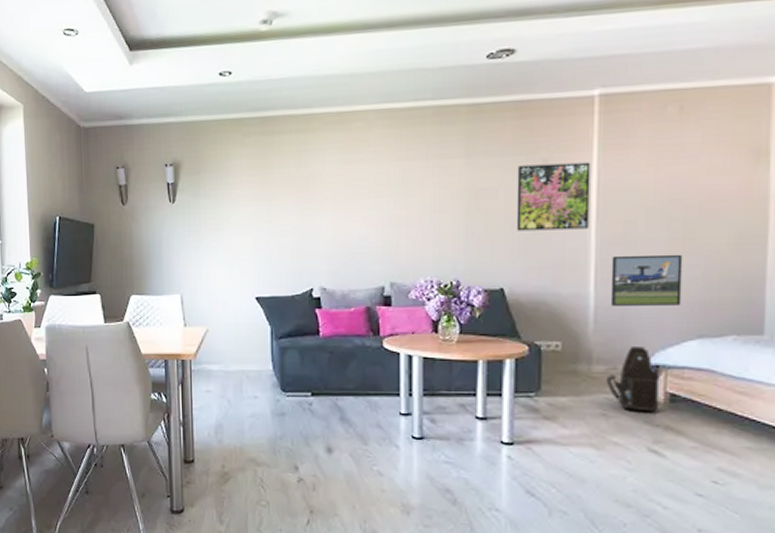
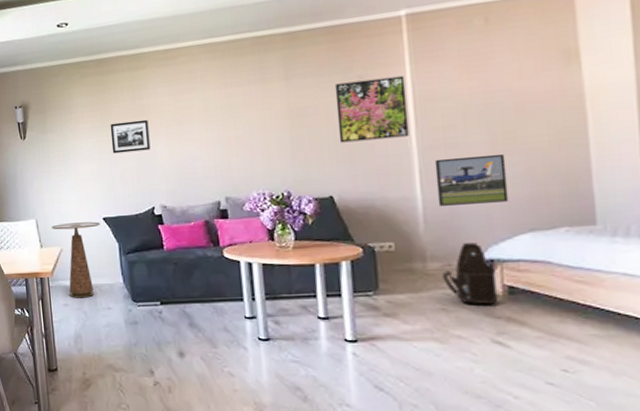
side table: none [198,301,252,385] -> present [52,221,100,298]
picture frame: none [271,190,314,226] -> present [110,119,151,154]

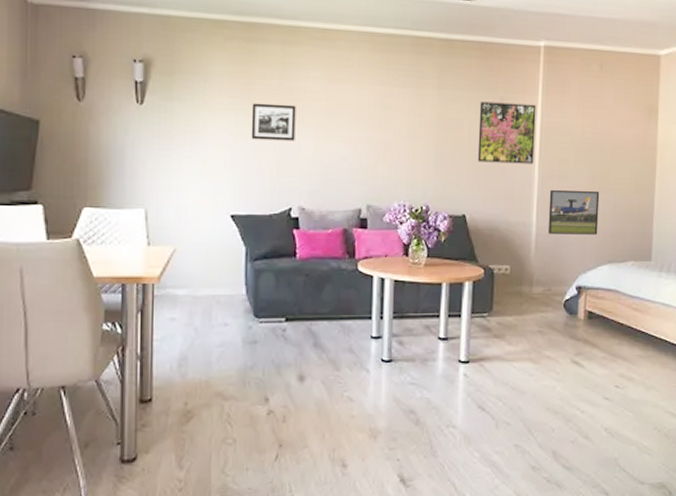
side table: present [52,221,100,298] -> none [165,217,227,311]
shoulder bag: present [442,243,499,305] -> none [543,270,582,328]

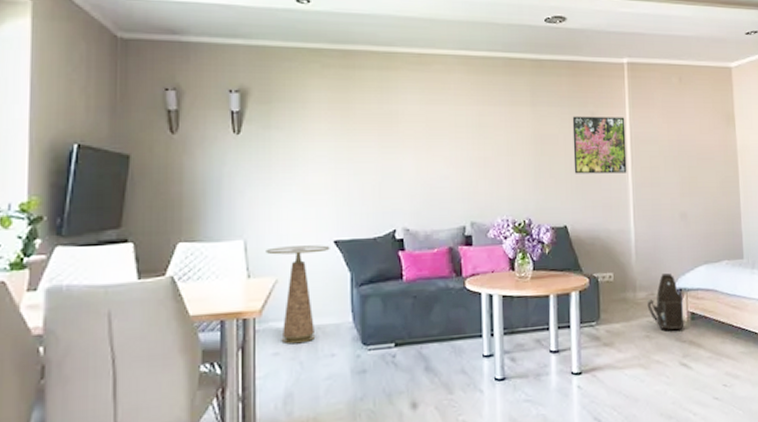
side table: none [165,217,227,311] -> present [266,245,330,344]
picture frame: present [251,103,296,141] -> none [351,127,396,164]
shoulder bag: none [543,270,582,328] -> present [647,273,685,331]
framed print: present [547,189,600,235] -> none [644,195,692,239]

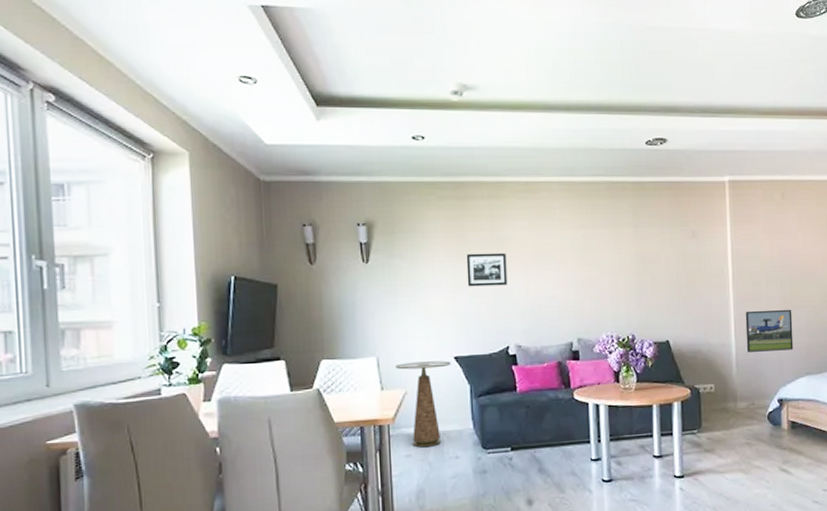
picture frame: none [351,127,396,164] -> present [466,252,508,287]
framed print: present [572,116,627,174] -> none [673,234,728,291]
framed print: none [644,195,692,239] -> present [745,309,794,352]
shoulder bag: present [647,273,685,331] -> none [748,384,785,438]

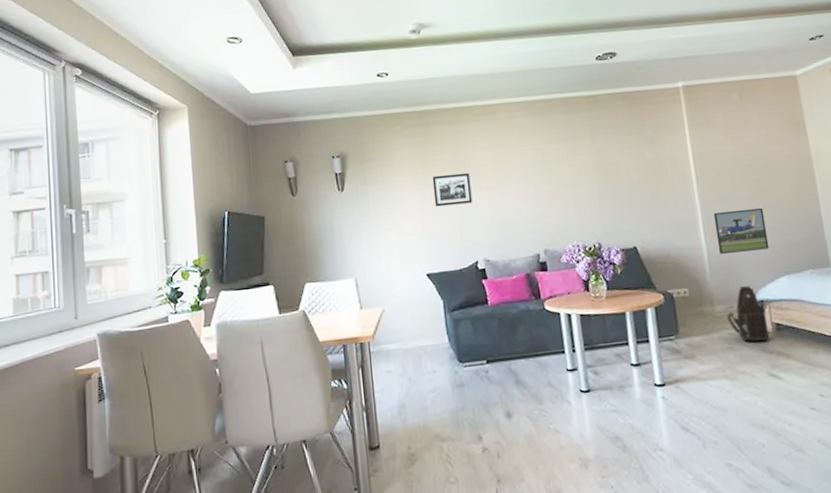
side table: present [395,361,451,448] -> none [372,278,424,363]
shoulder bag: none [748,384,785,438] -> present [727,286,770,342]

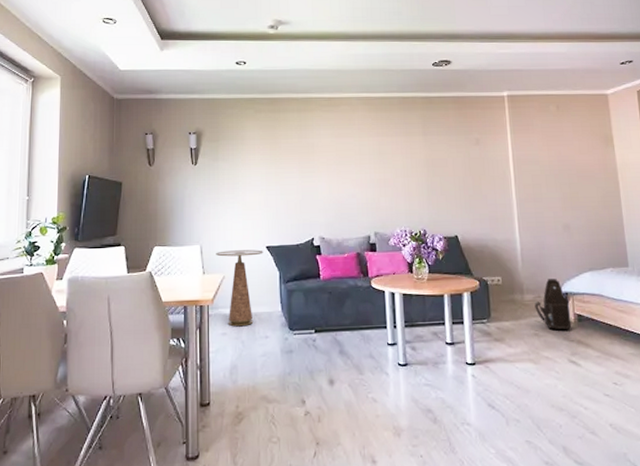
side table: none [372,278,424,363] -> present [216,249,263,327]
picture frame: present [432,172,473,207] -> none [278,157,313,186]
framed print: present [713,207,770,254] -> none [528,209,576,248]

